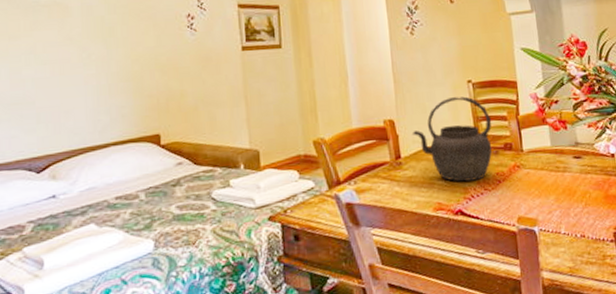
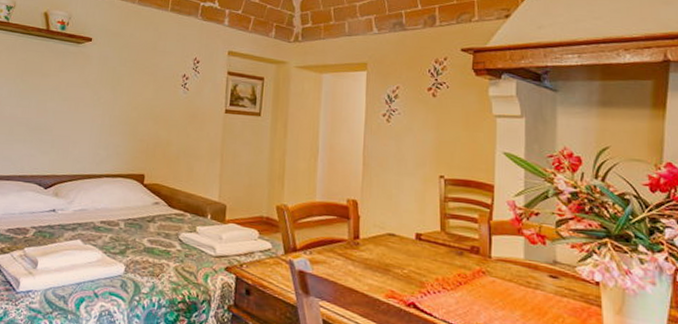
kettle: present [412,96,492,182] -> none [373,189,461,277]

